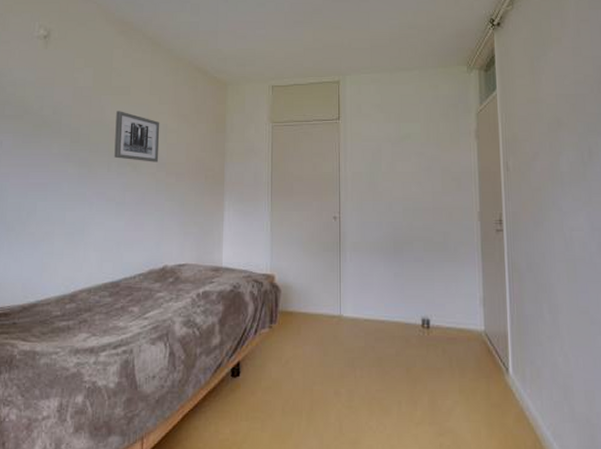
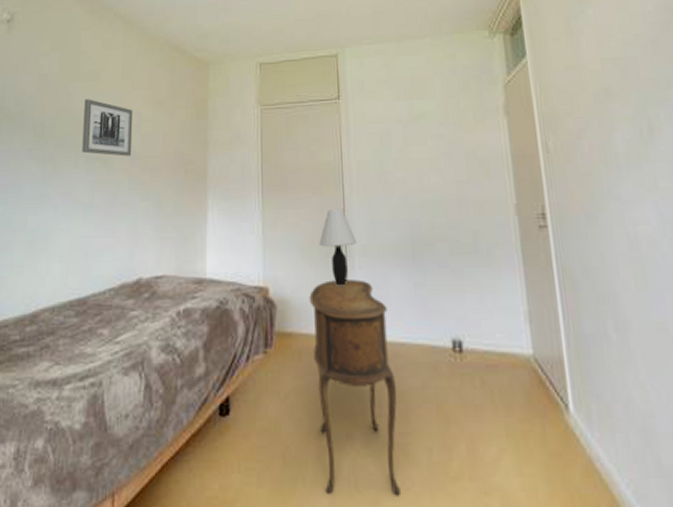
side table: none [308,270,376,438] -> present [309,280,402,496]
table lamp: none [318,213,349,275] -> present [319,210,357,286]

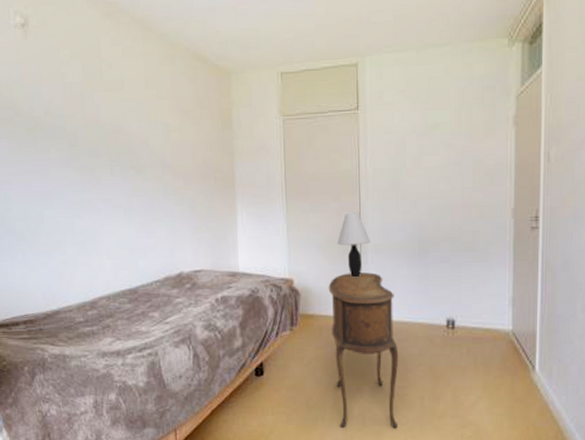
wall art: present [82,99,134,157] -> none [112,109,164,165]

